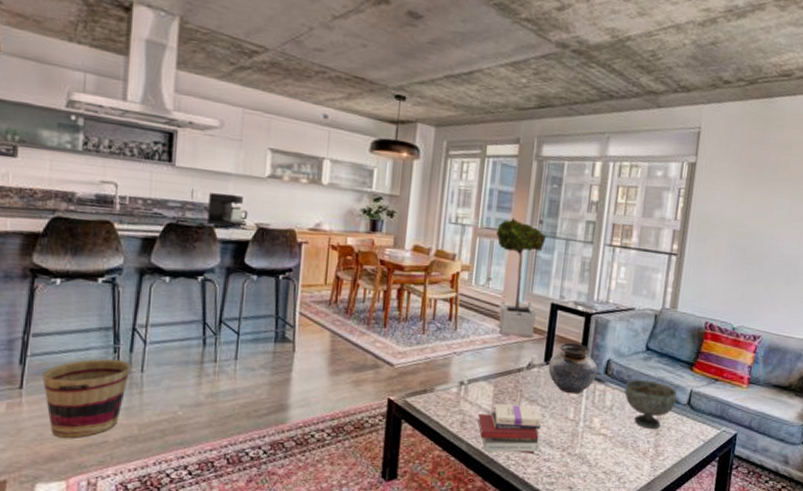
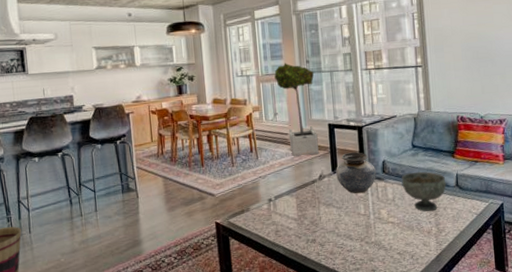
coffee maker: present [206,193,248,227] -> none [56,87,87,113]
books: present [477,404,541,454] -> none [288,209,343,252]

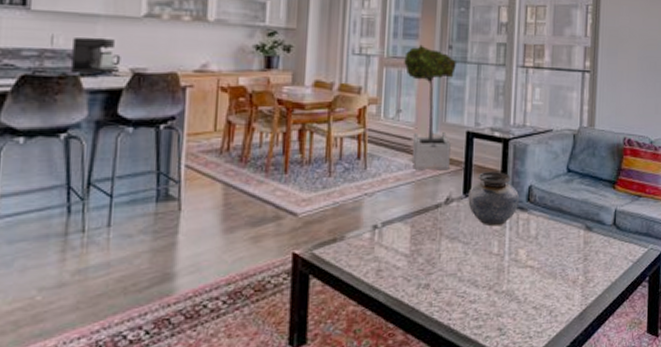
coffee maker: none [56,87,87,113] -> present [69,38,121,74]
decorative bowl: present [401,171,446,212] -> none [549,203,602,256]

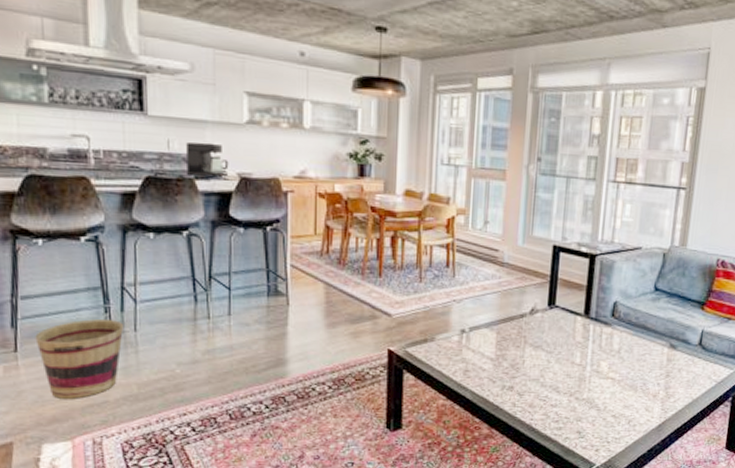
potted tree: present [404,44,456,171] -> none [492,156,545,282]
vase: present [468,172,520,227] -> none [552,286,604,339]

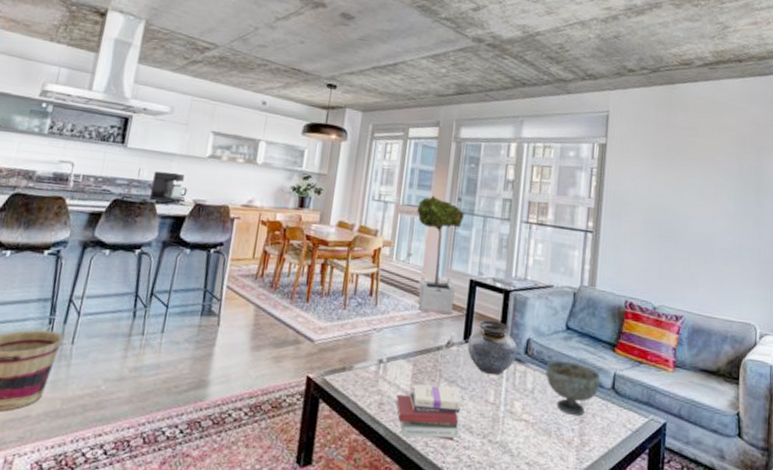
books: none [481,351,548,400] -> present [396,384,461,441]
potted tree: none [492,156,545,282] -> present [417,195,464,314]
vase: none [552,286,604,339] -> present [467,320,518,376]
decorative bowl: none [632,321,688,372] -> present [545,360,600,417]

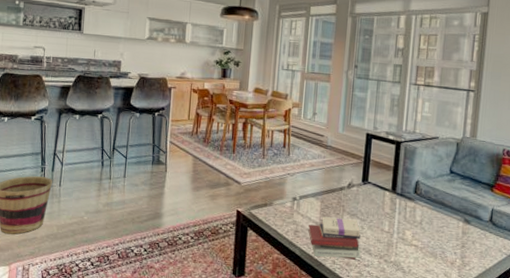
coffee maker: present [148,171,188,203] -> none [104,52,133,77]
potted tree: present [417,195,464,314] -> none [320,64,360,161]
vase: present [467,320,518,376] -> none [365,166,408,210]
decorative bowl: present [545,360,600,417] -> none [432,198,480,243]

